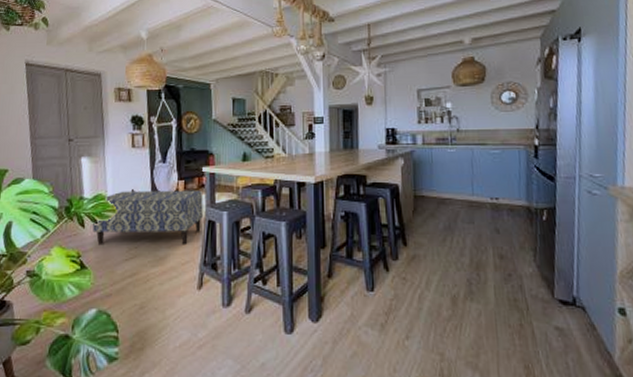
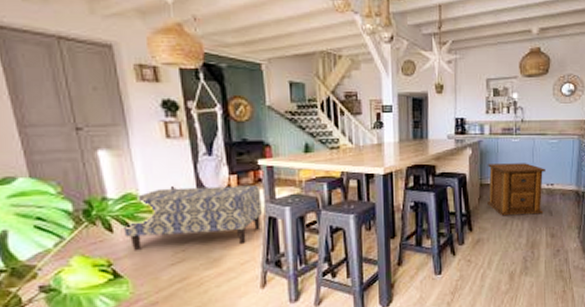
side table: none [421,174,489,231] -> present [486,163,545,216]

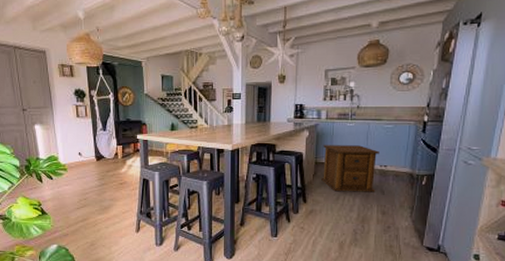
bench: present [122,185,262,251] -> none [48,153,138,197]

